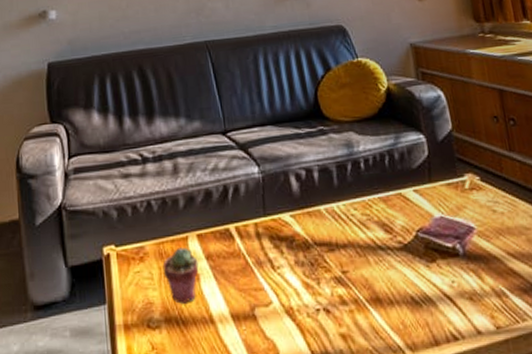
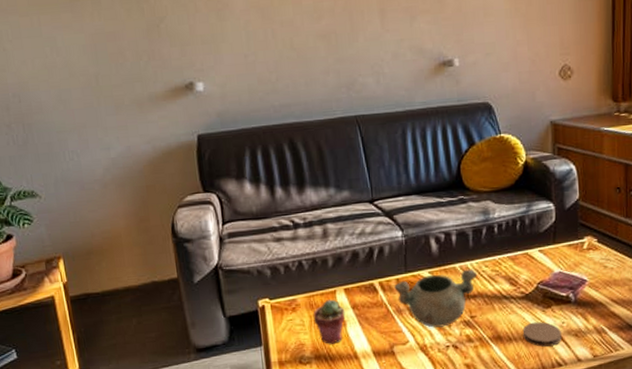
decorative bowl: none [252,212,346,285] -> present [394,269,478,328]
coaster: none [405,280,454,313] -> present [522,321,562,347]

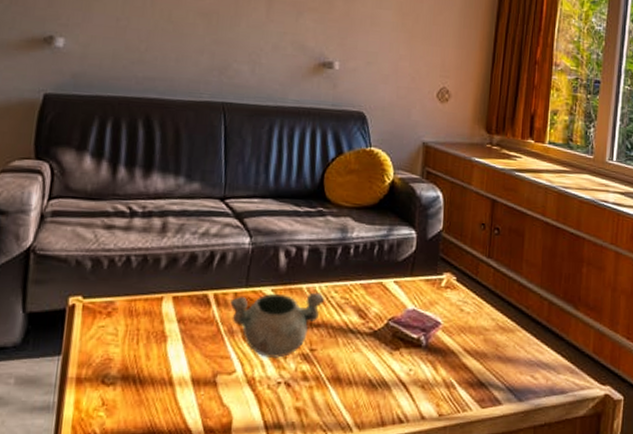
potted succulent: present [313,299,346,344] -> none [129,307,169,363]
coaster: present [522,321,562,347] -> none [364,365,407,397]

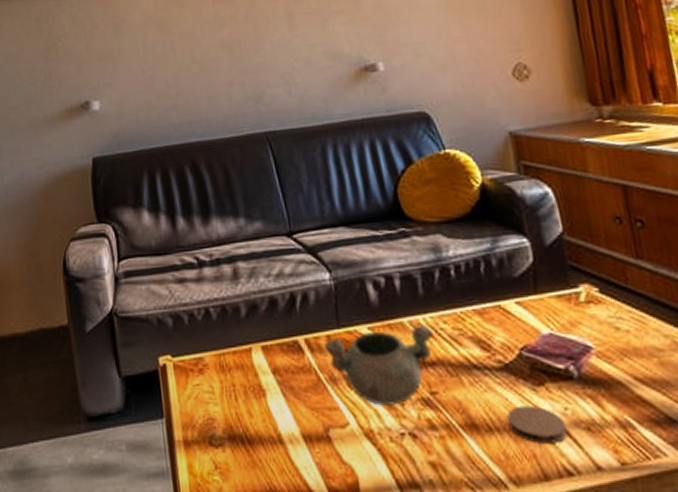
coaster: none [364,365,407,397] -> present [506,405,567,444]

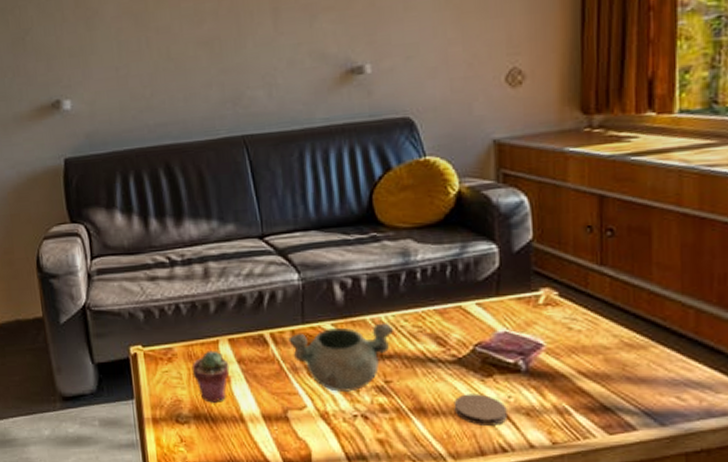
potted succulent: none [224,360,265,421] -> present [191,351,230,403]

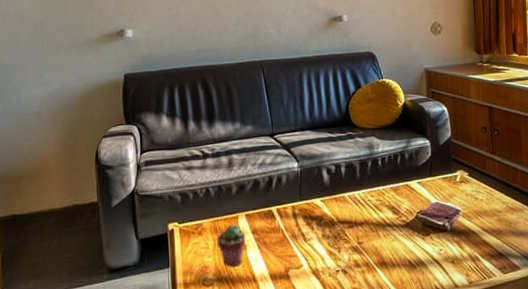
decorative bowl: present [288,323,394,392] -> none [290,198,364,253]
coaster: present [453,394,507,425] -> none [405,249,440,273]

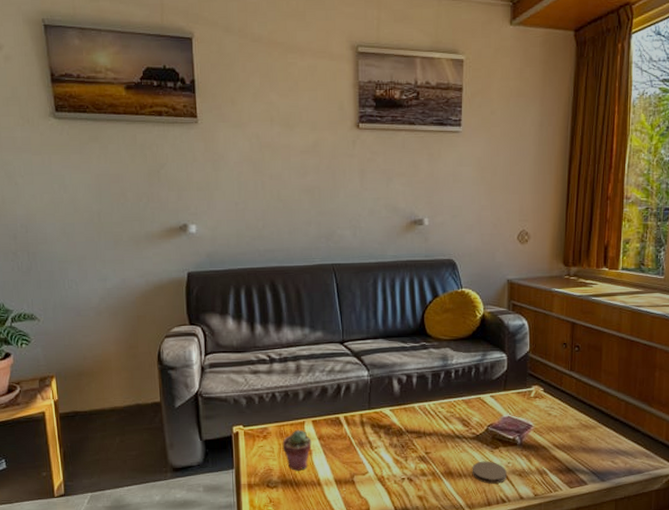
coaster: none [405,249,440,273] -> present [472,461,507,484]

